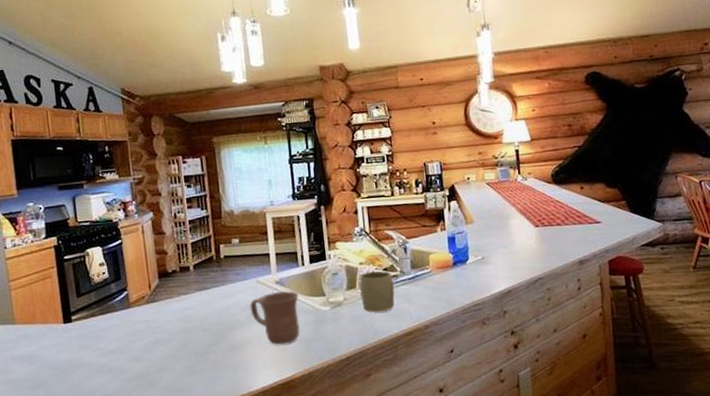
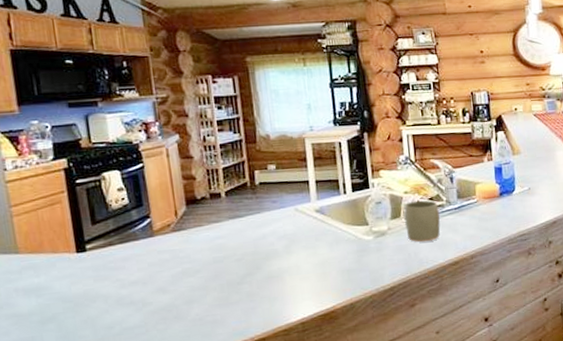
mug: present [250,291,300,345] -> none [287,220,342,275]

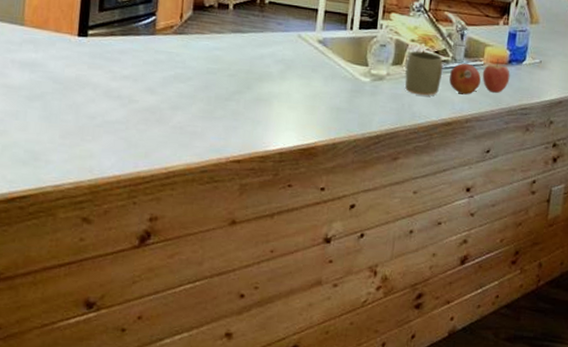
fruit: none [447,203,478,234] -> present [449,63,481,95]
fruit: none [477,193,504,227] -> present [482,59,510,94]

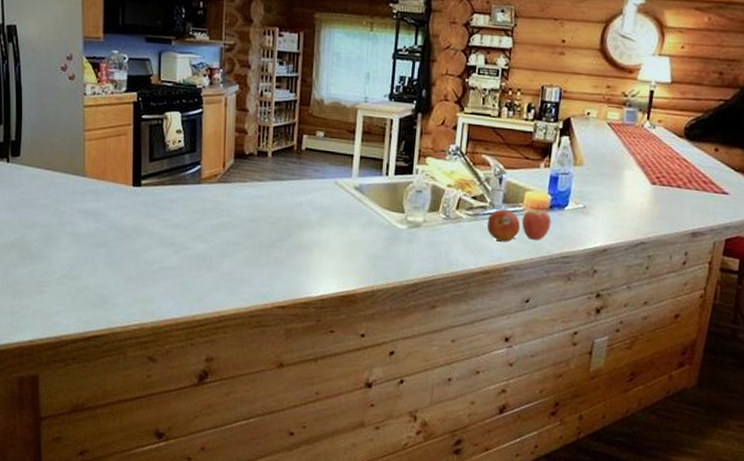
mug: present [405,51,443,96] -> none [441,196,480,243]

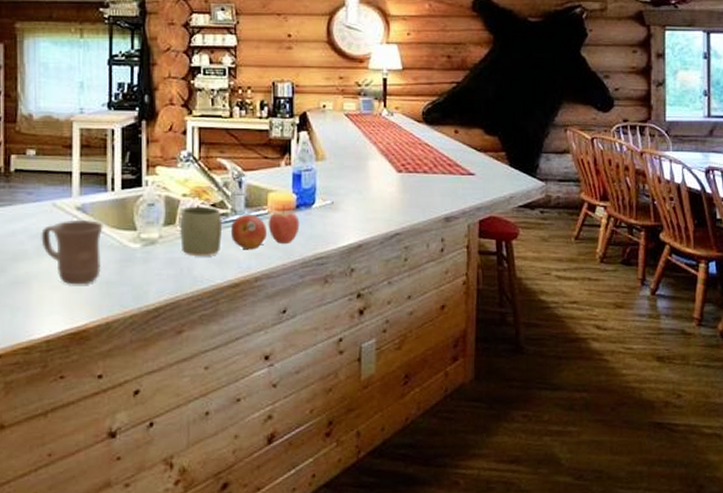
mug: none [323,197,376,256] -> present [41,219,103,285]
mug: none [441,196,480,243] -> present [180,206,222,257]

